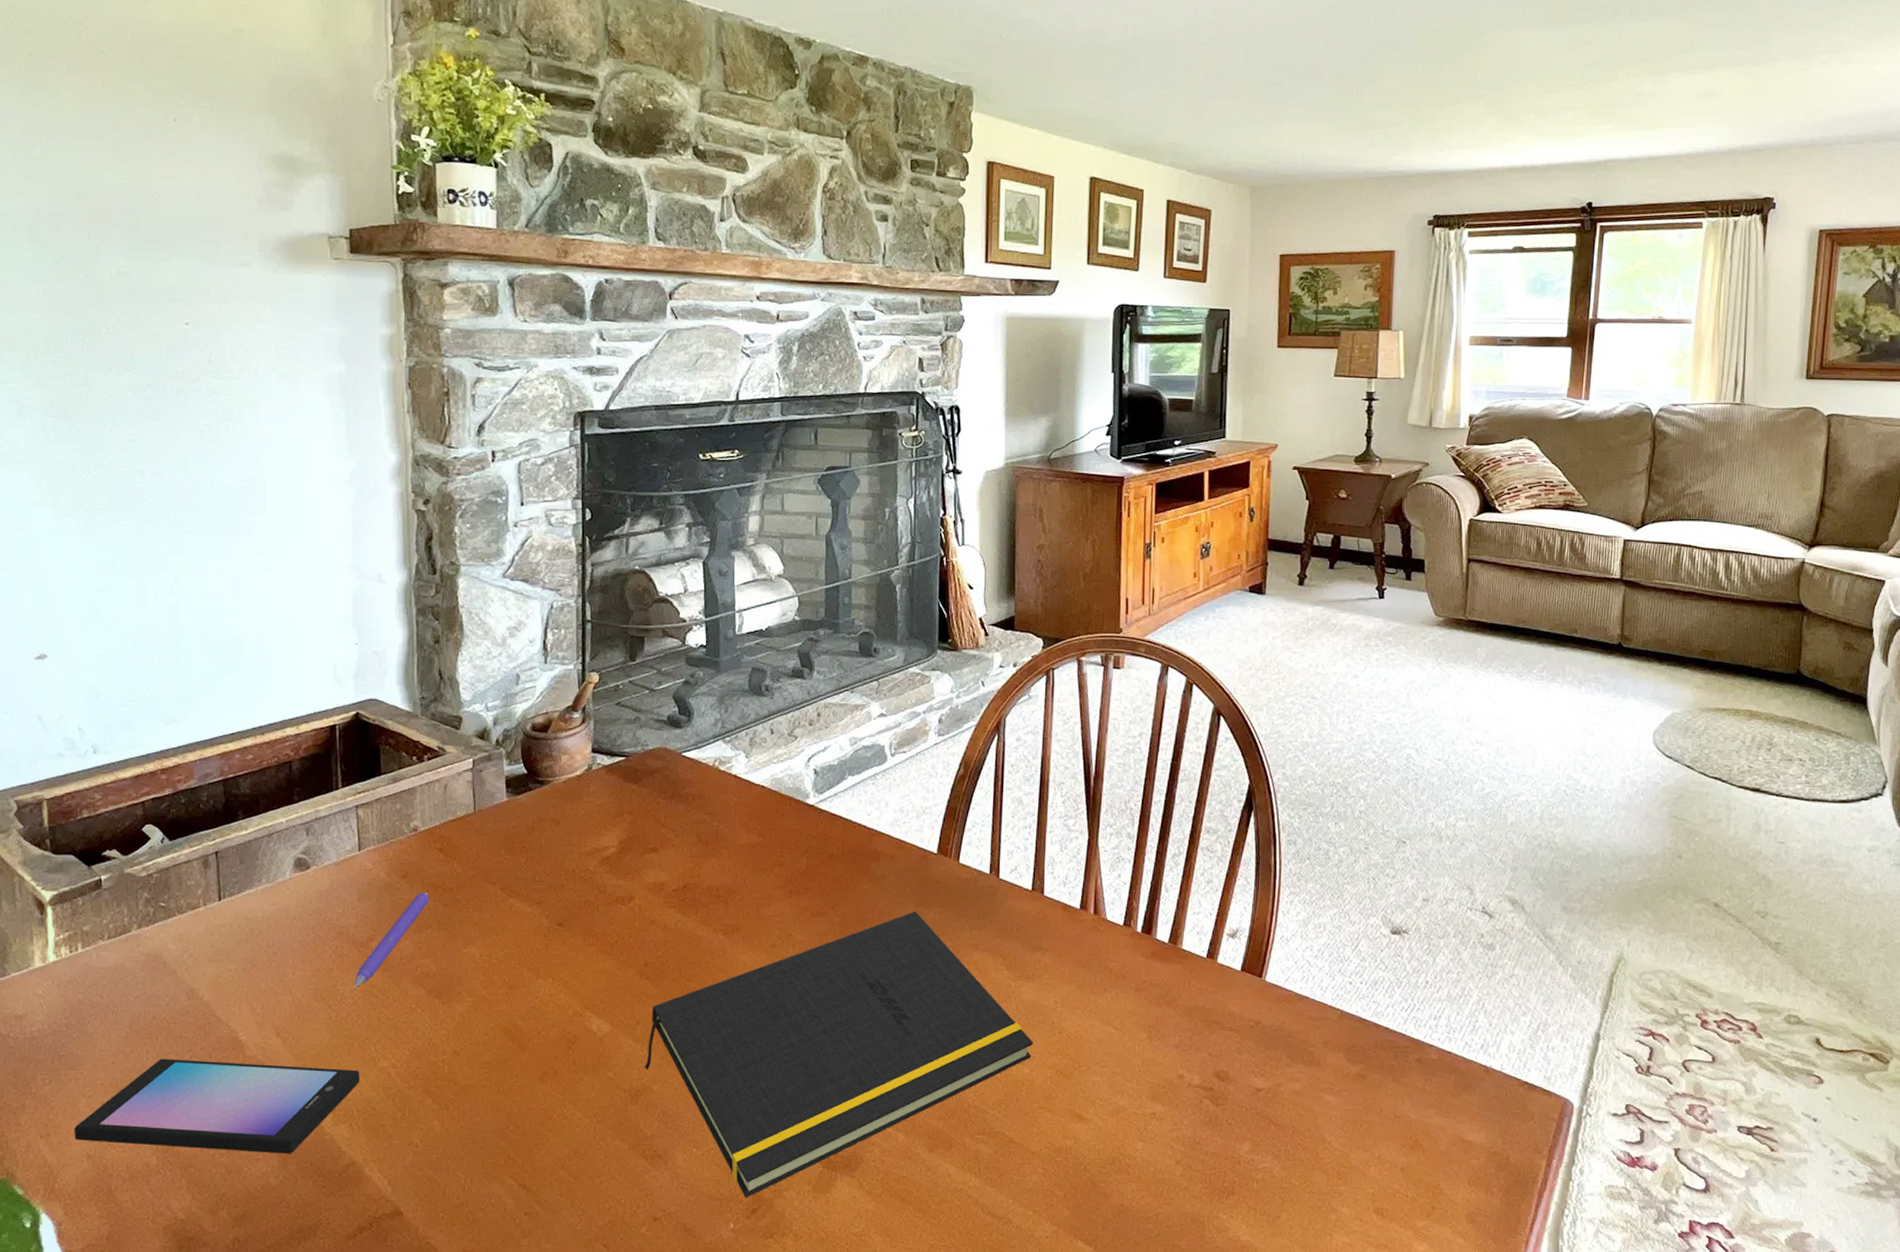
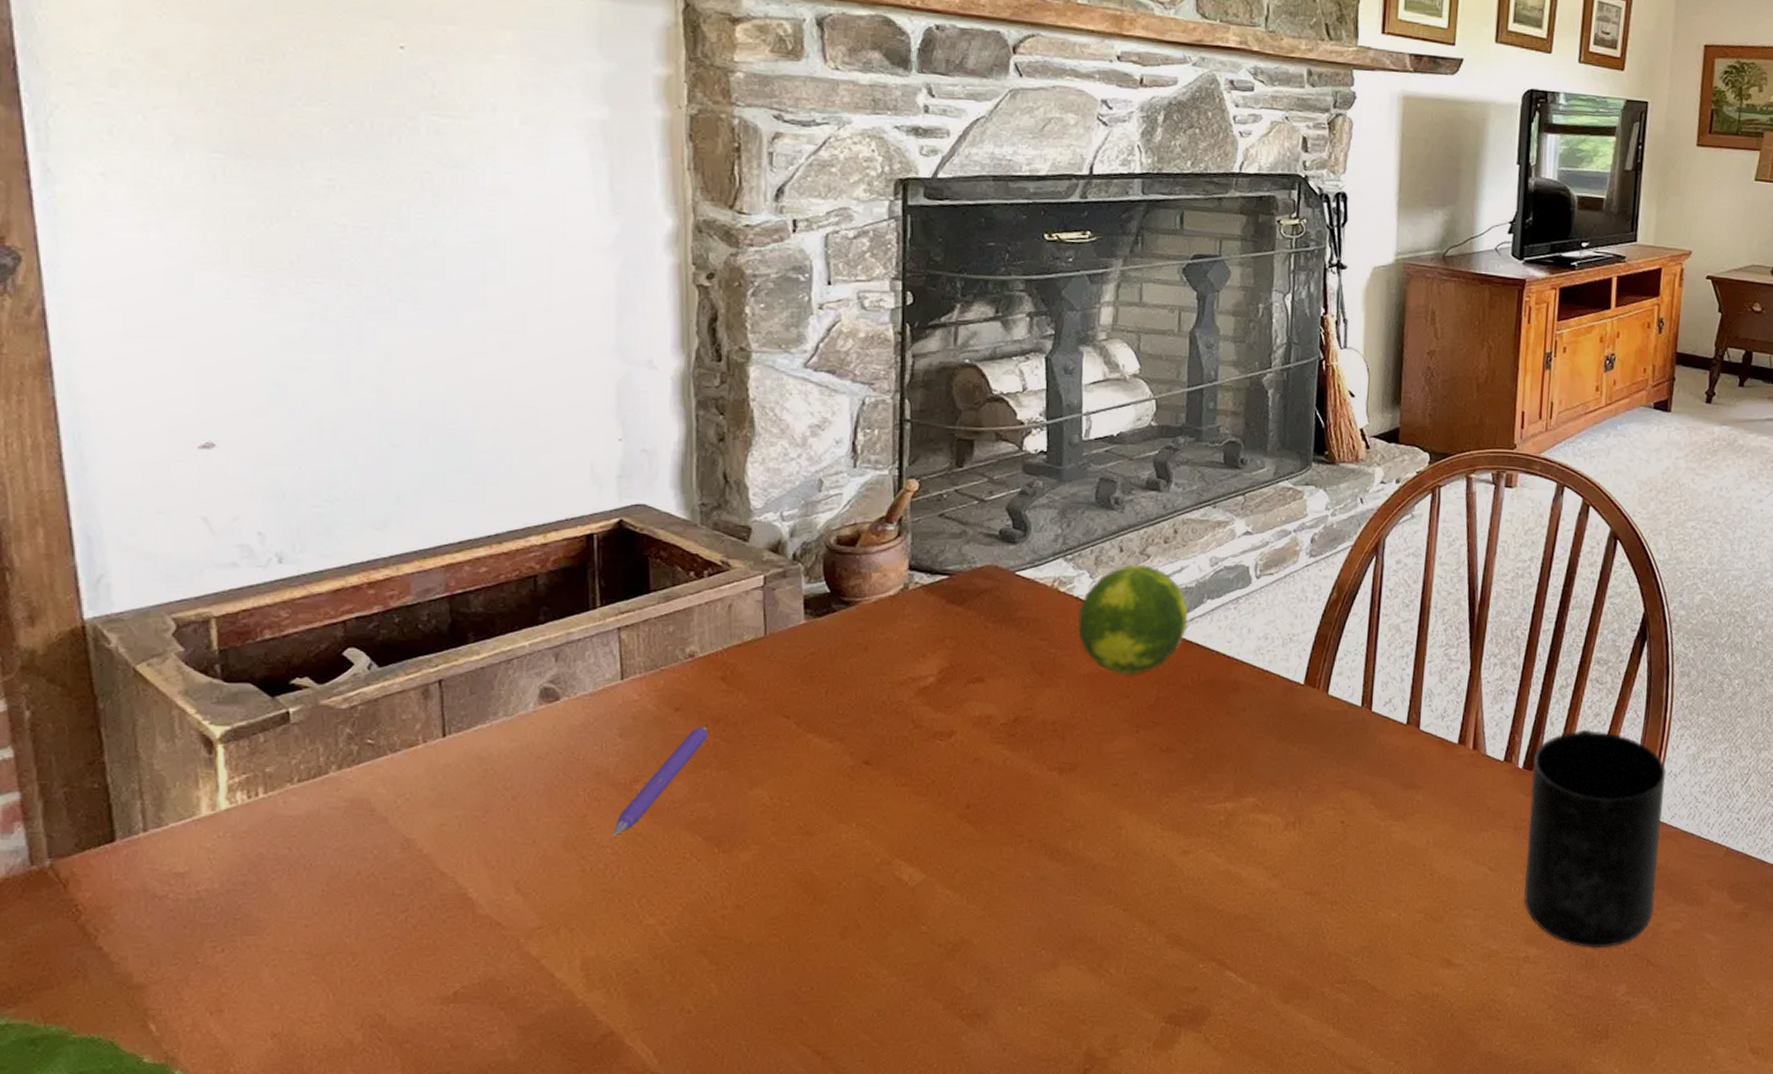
smartphone: present [74,1058,360,1154] -> none [254,920,621,1025]
notepad: present [645,911,1033,1198] -> none [964,746,1402,1058]
fruit: none [736,745,832,845] -> present [1077,564,1189,675]
mug: none [1147,895,1278,1107] -> present [1523,729,1666,948]

